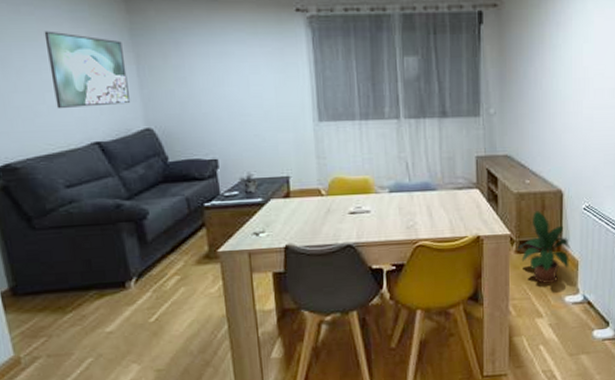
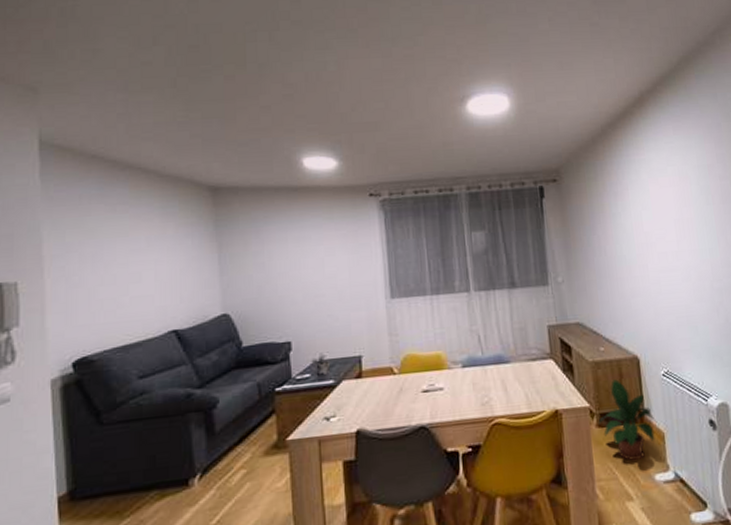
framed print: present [44,31,130,109] -> none [135,226,209,300]

